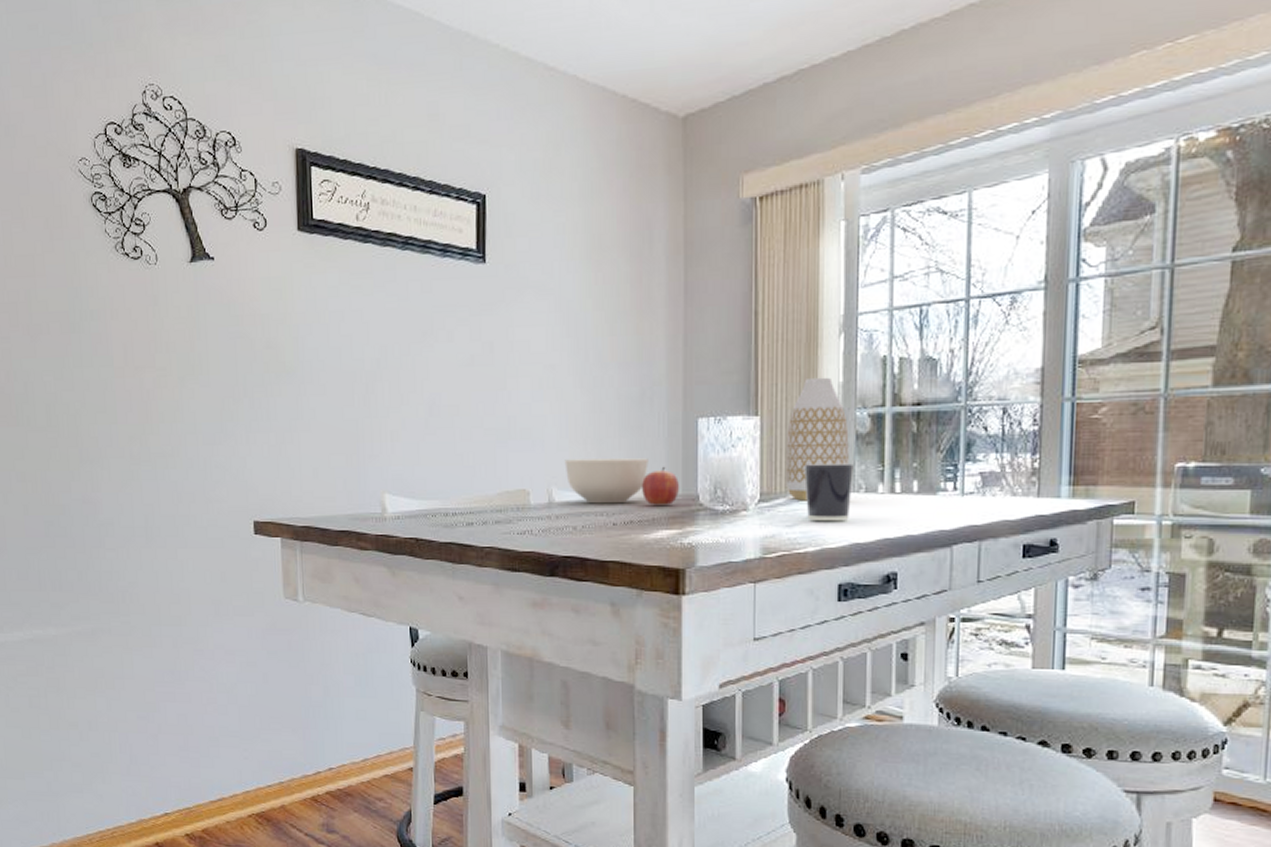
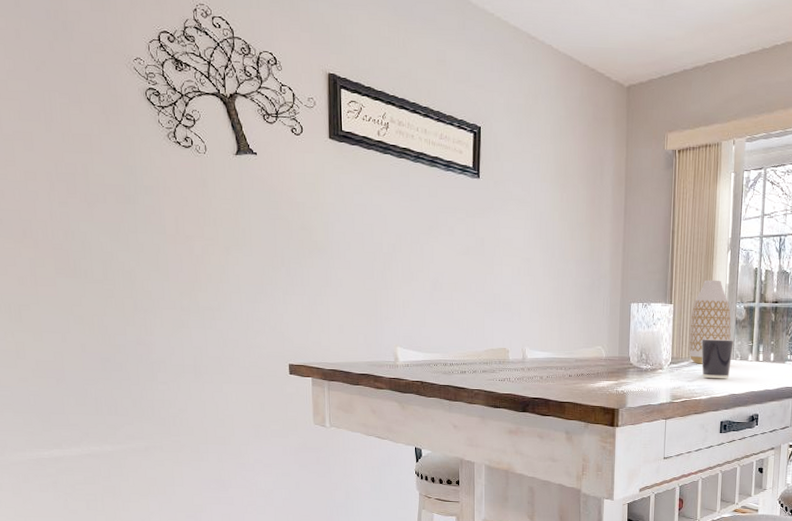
bowl: present [564,458,648,504] -> none [535,328,596,361]
fruit: present [642,466,680,505] -> none [590,336,617,364]

